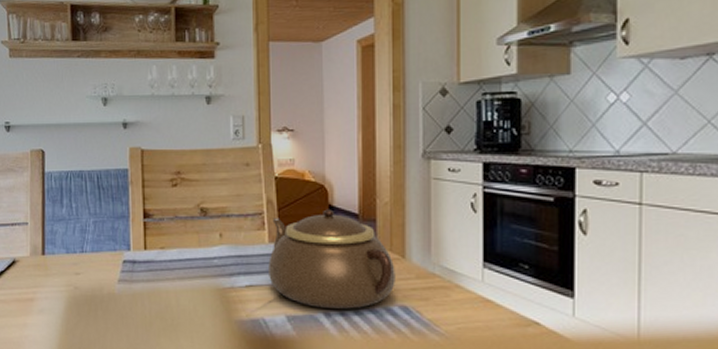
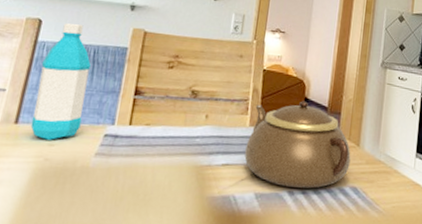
water bottle: none [53,151,99,269] -> present [30,23,92,140]

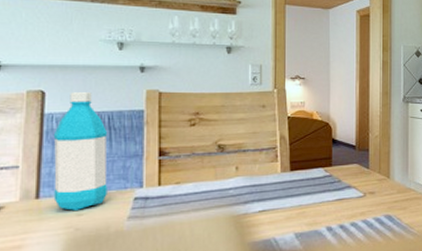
teapot: present [244,101,351,189] -> none [280,142,383,224]

